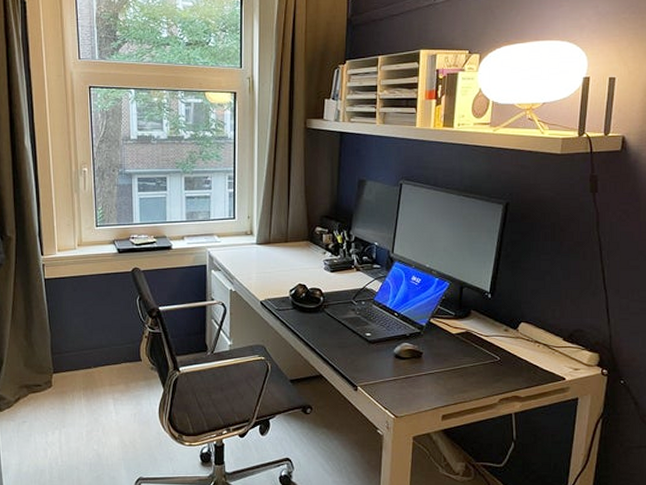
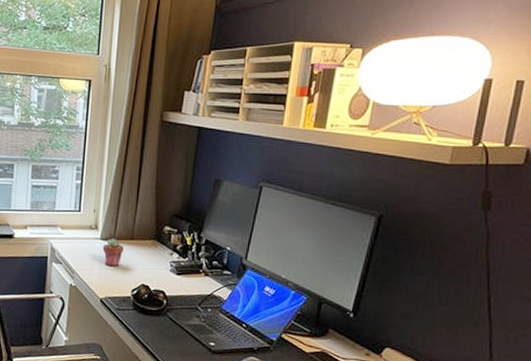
potted succulent: none [259,242,279,269] -> present [102,238,124,267]

